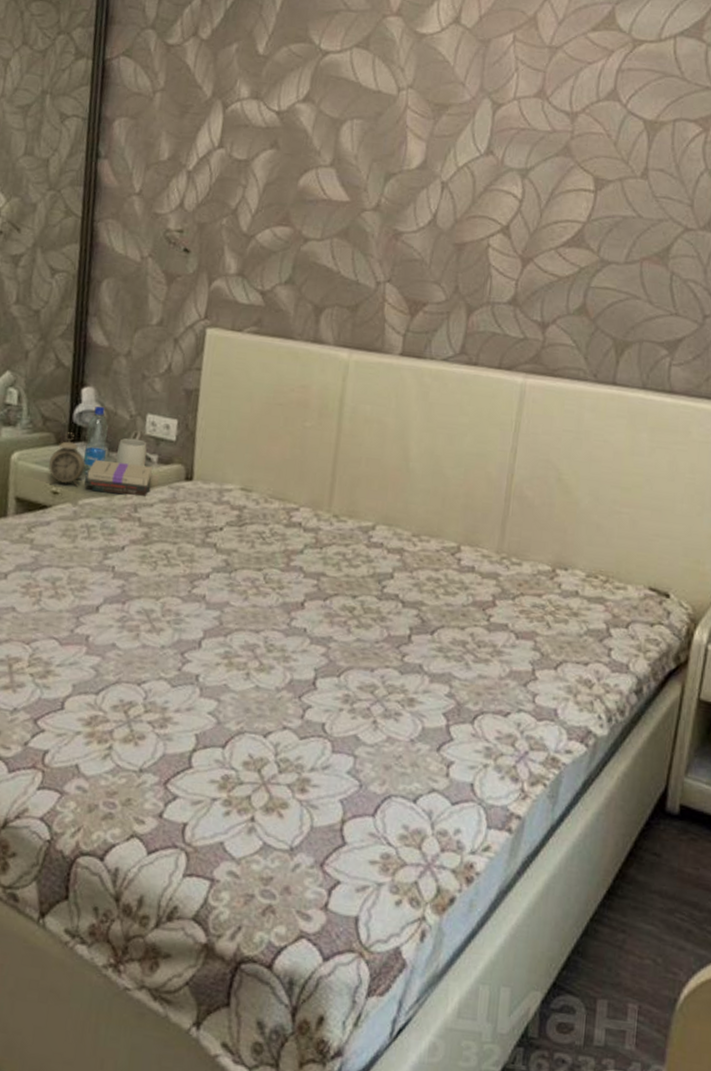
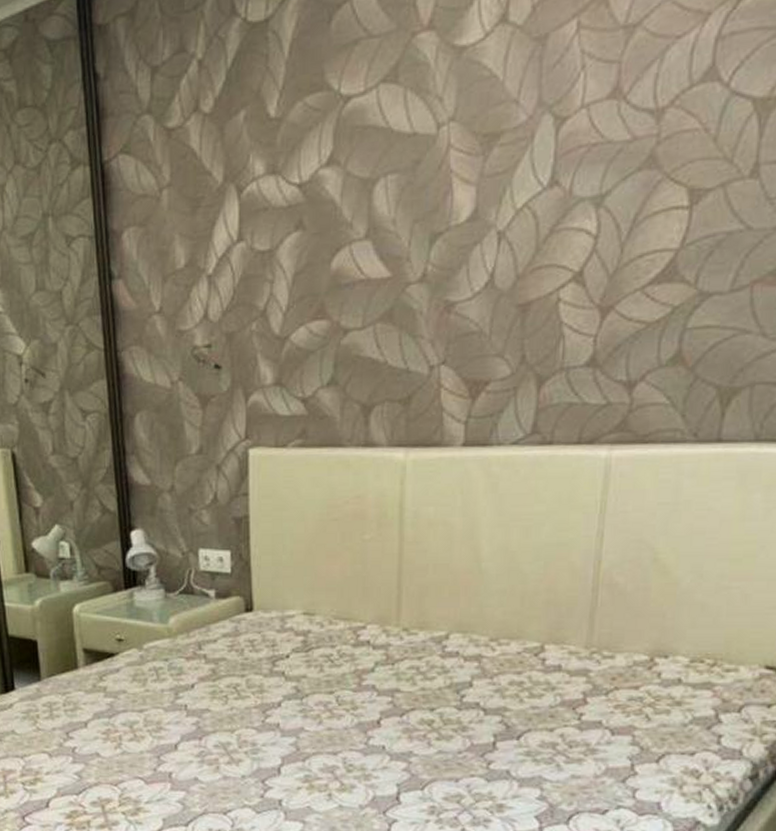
alarm clock: present [48,432,86,487] -> none [109,578,145,632]
bottle: present [83,406,109,475] -> none [141,547,163,619]
books: present [83,460,153,497] -> none [145,602,212,634]
mug: present [116,438,148,467] -> none [174,576,204,604]

